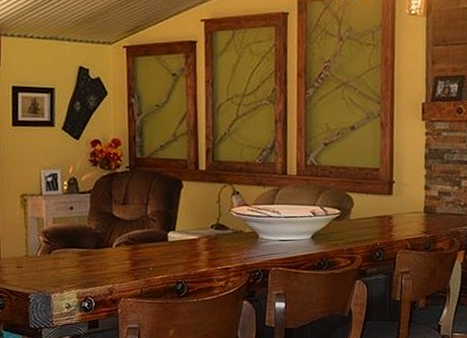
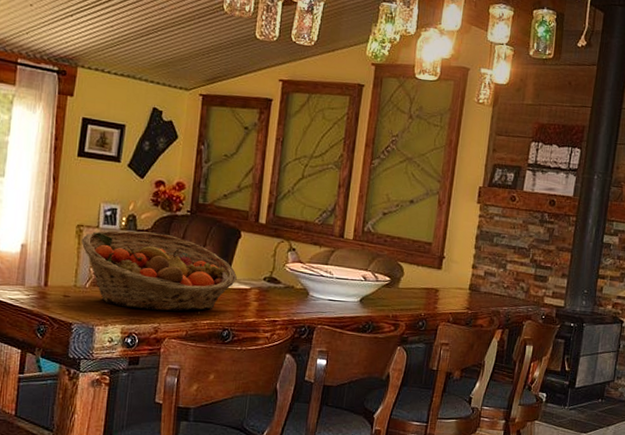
fruit basket: none [27,193,184,272] -> present [81,230,237,312]

